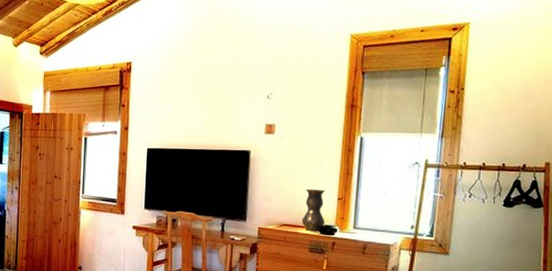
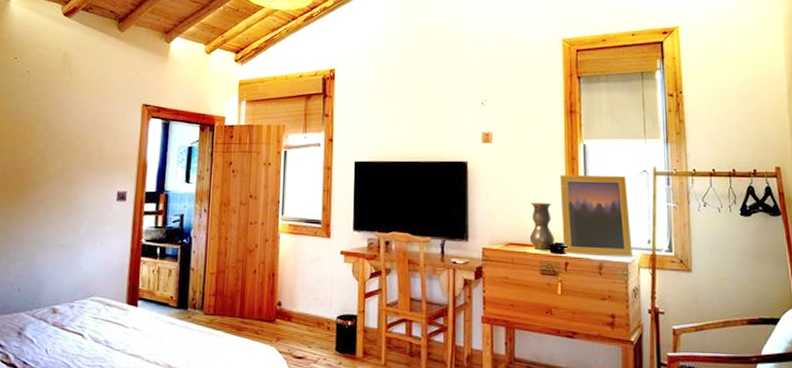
picture frame: none [332,165,398,240] -> present [560,175,632,257]

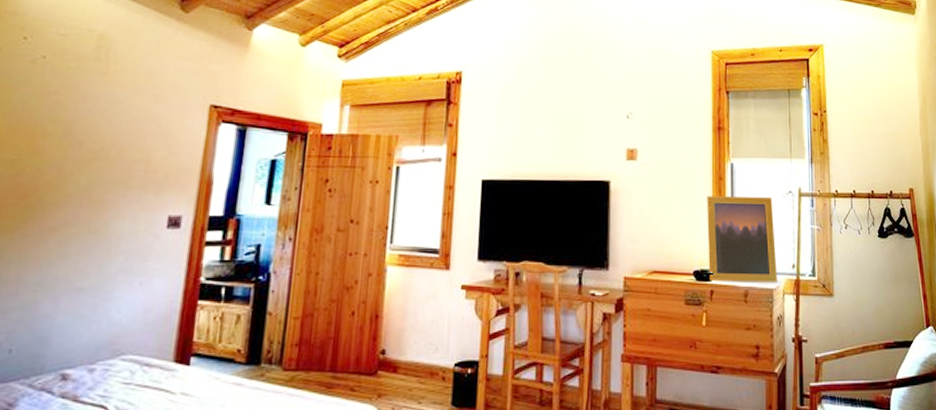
vase: present [529,203,554,251] -> none [674,226,700,279]

